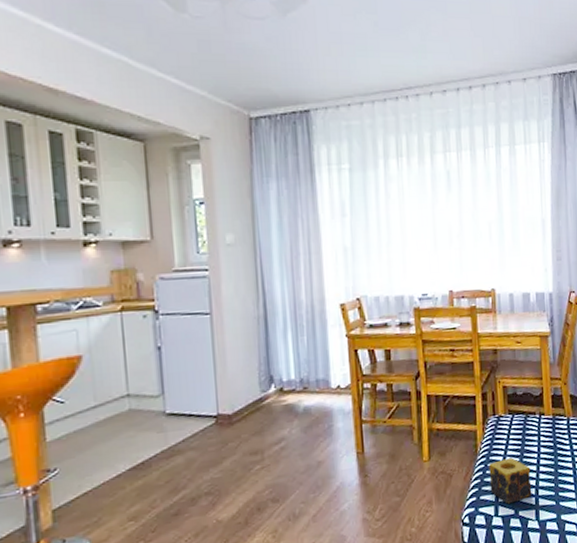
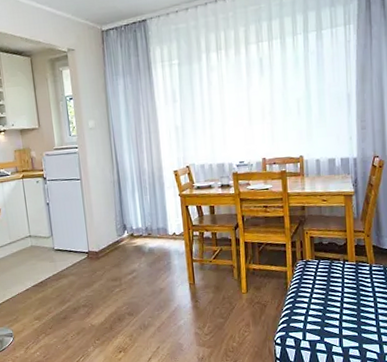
candle: present [489,457,532,504] -> none [297,295,336,332]

